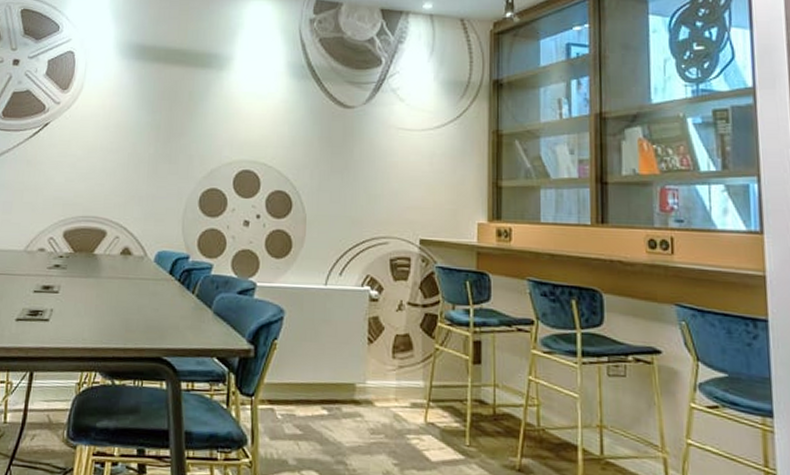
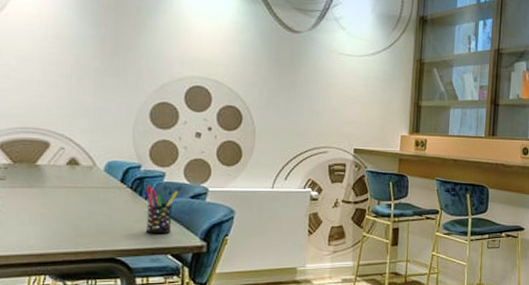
pen holder: none [191,278,226,334] -> present [144,185,179,234]

